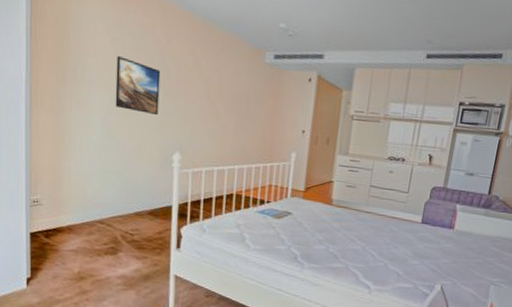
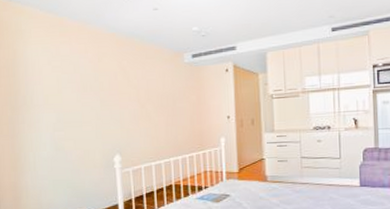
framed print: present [115,56,161,115] -> none [58,80,98,125]

